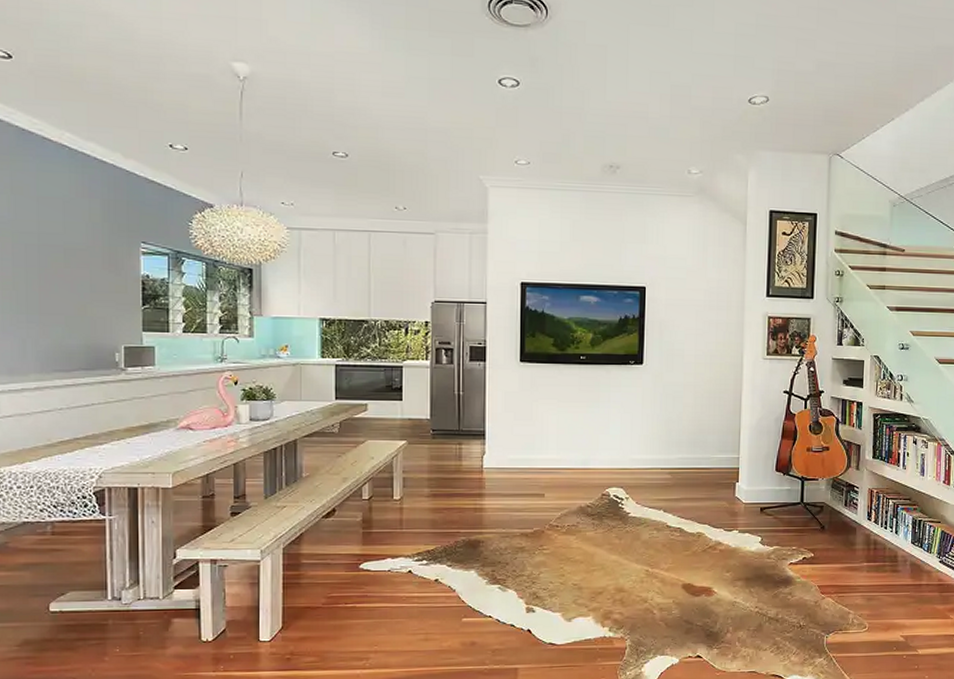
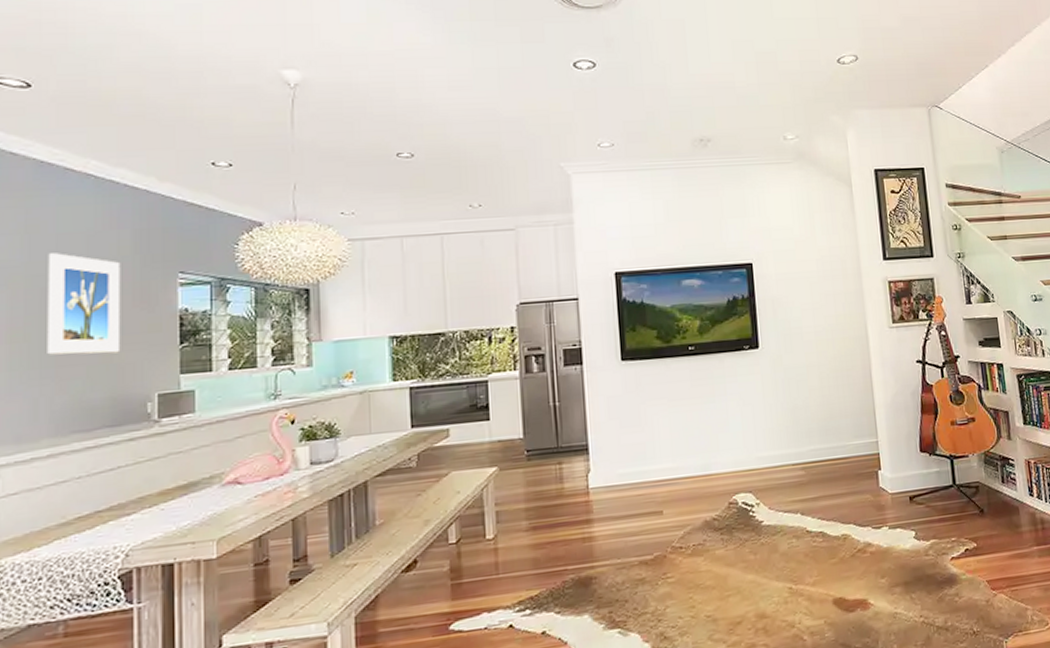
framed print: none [30,214,93,308] -> present [47,253,121,355]

